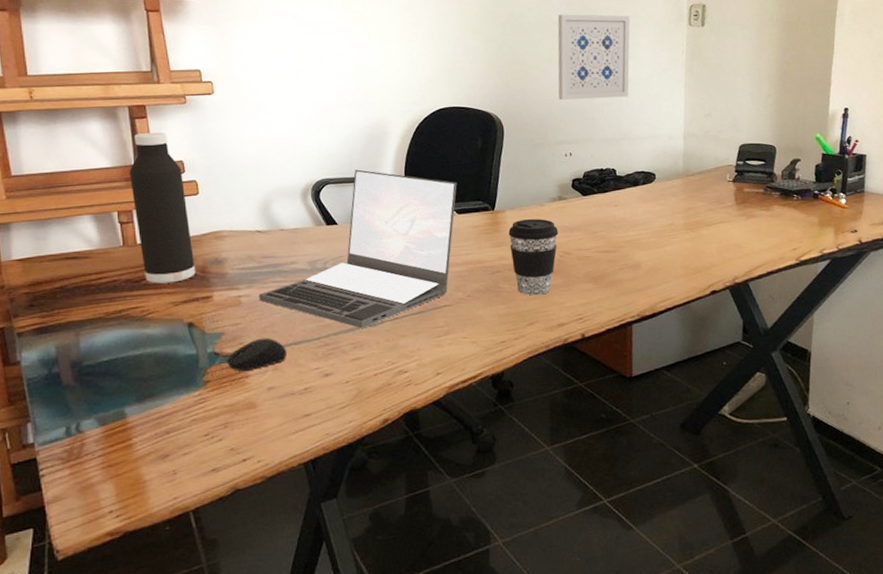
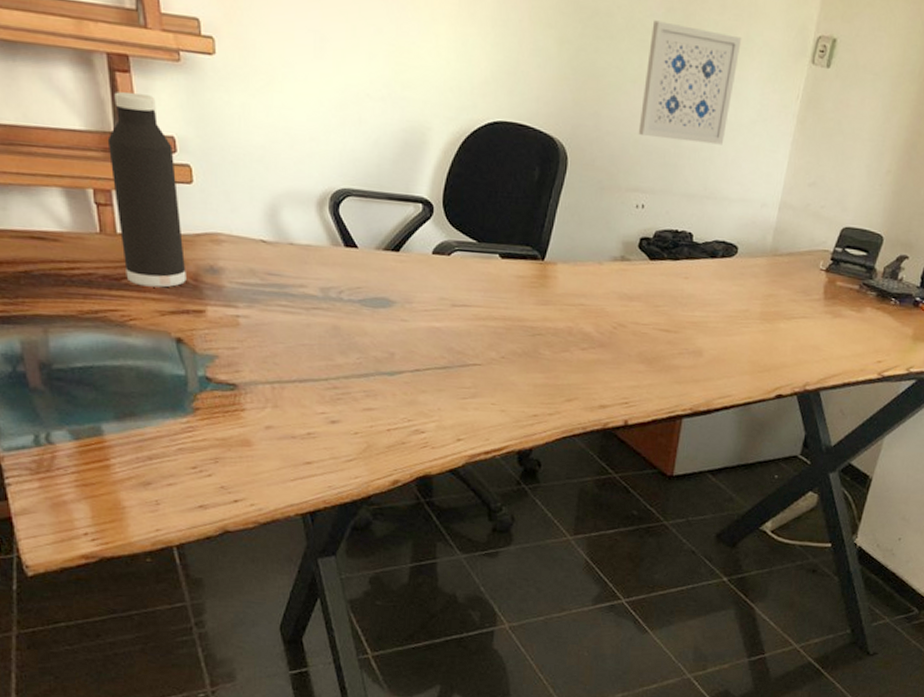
computer mouse: present [227,338,287,371] -> none [220,369,290,404]
laptop: present [259,169,457,329] -> none [260,183,504,376]
coffee cup: present [508,218,559,296] -> none [556,277,615,369]

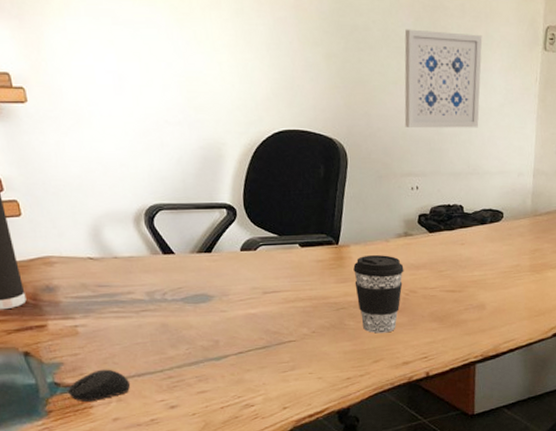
computer mouse: none [220,369,290,404] -> present [68,369,131,402]
coffee cup: none [556,277,615,369] -> present [353,254,404,334]

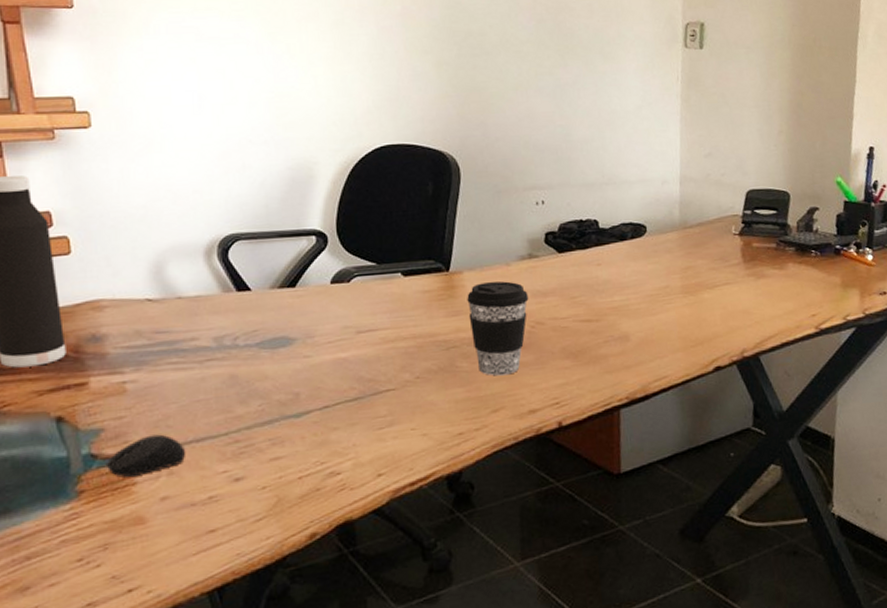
wall art: present [404,29,483,129] -> none [525,32,614,137]

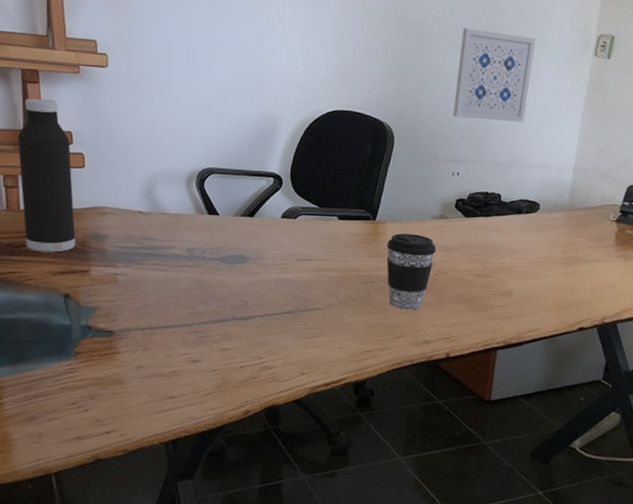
computer mouse: present [107,434,186,478] -> none [99,318,158,347]
wall art: none [525,32,614,137] -> present [453,28,536,123]

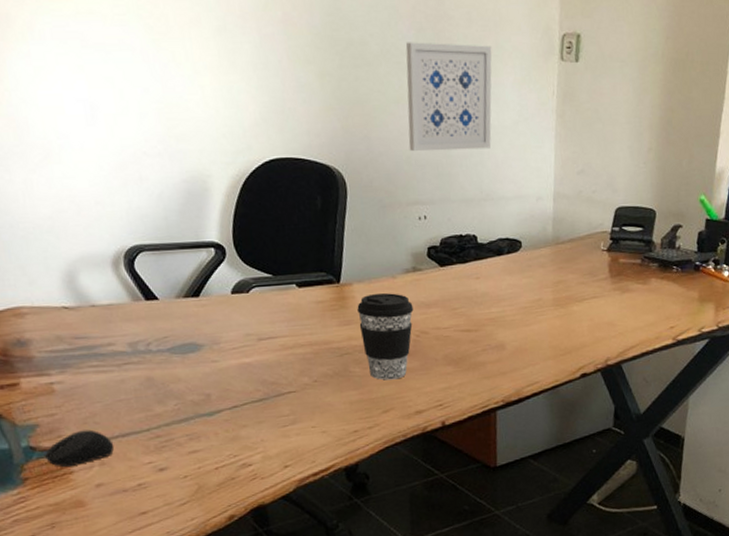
computer mouse: none [99,318,158,347] -> present [45,430,115,467]

